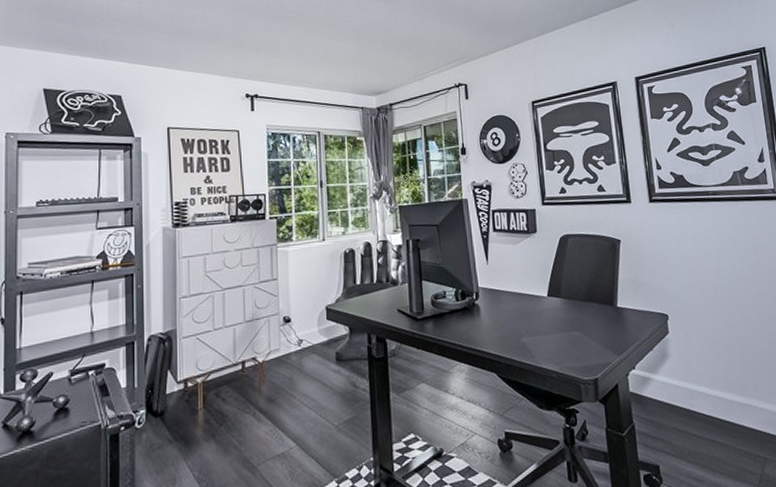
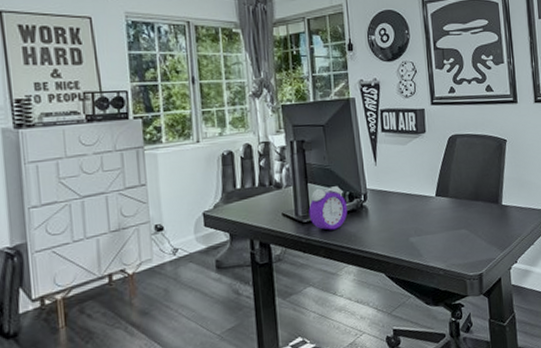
alarm clock: none [422,284,460,327] -> present [308,186,347,230]

